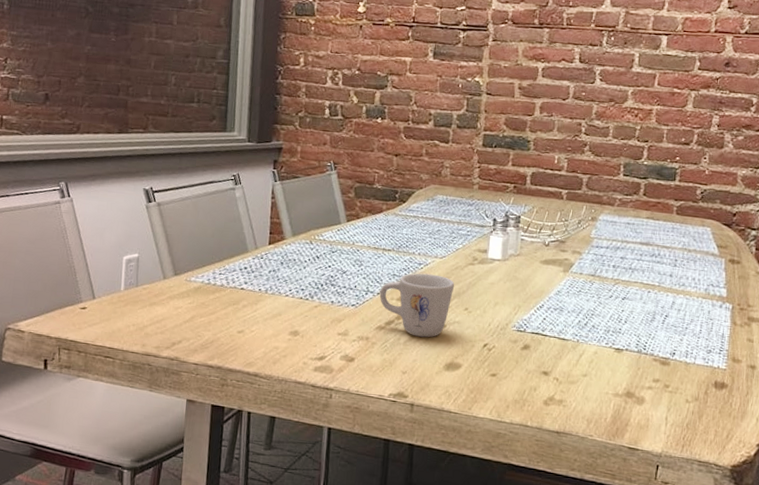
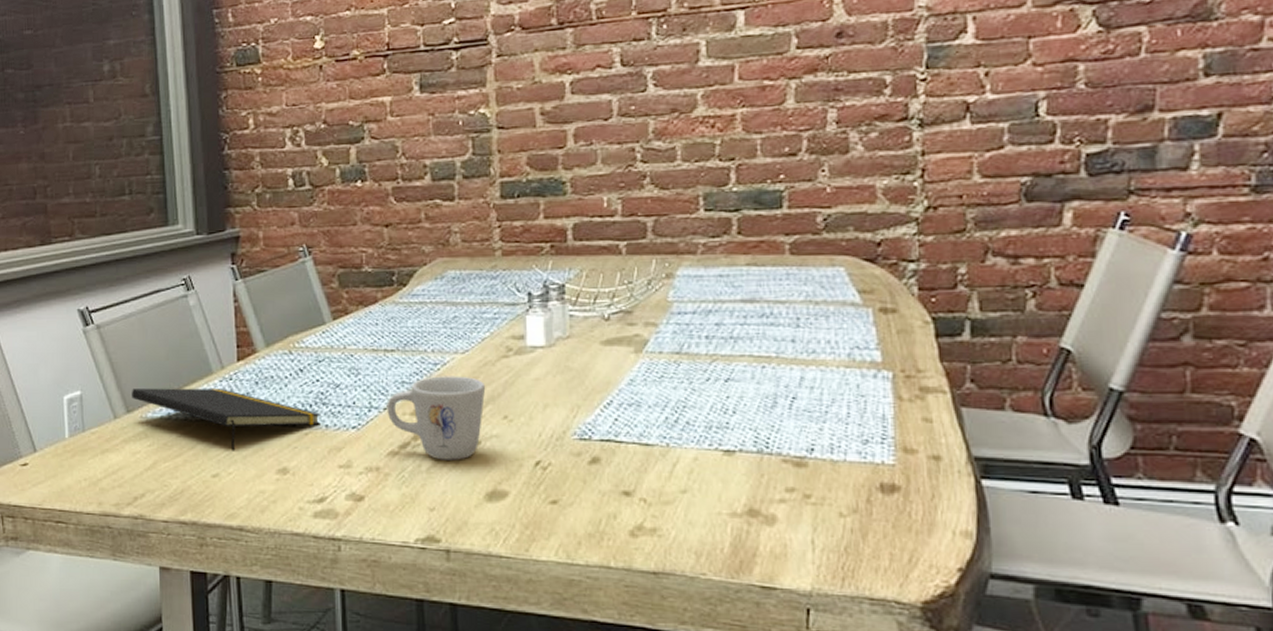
notepad: none [180,257,329,314] -> present [132,388,322,451]

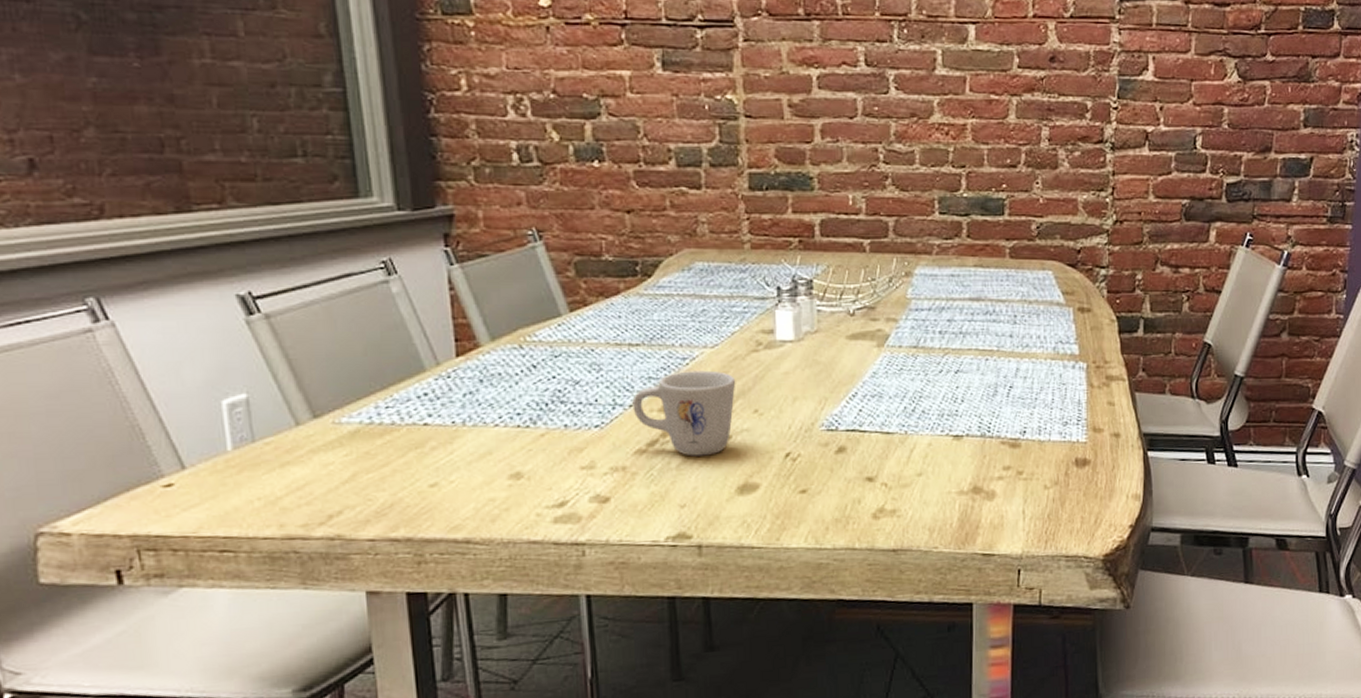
notepad: present [132,388,322,451] -> none [319,387,559,457]

